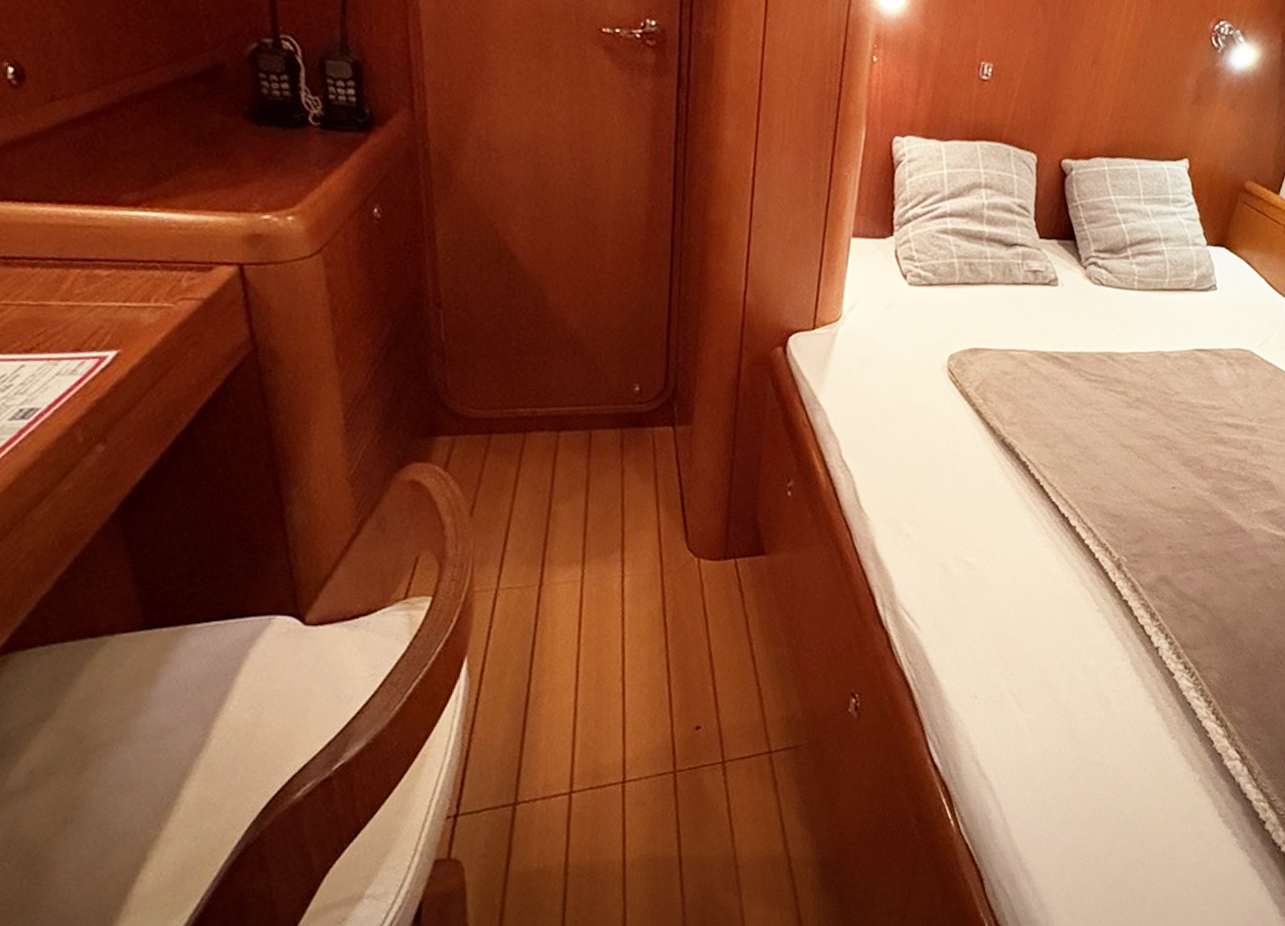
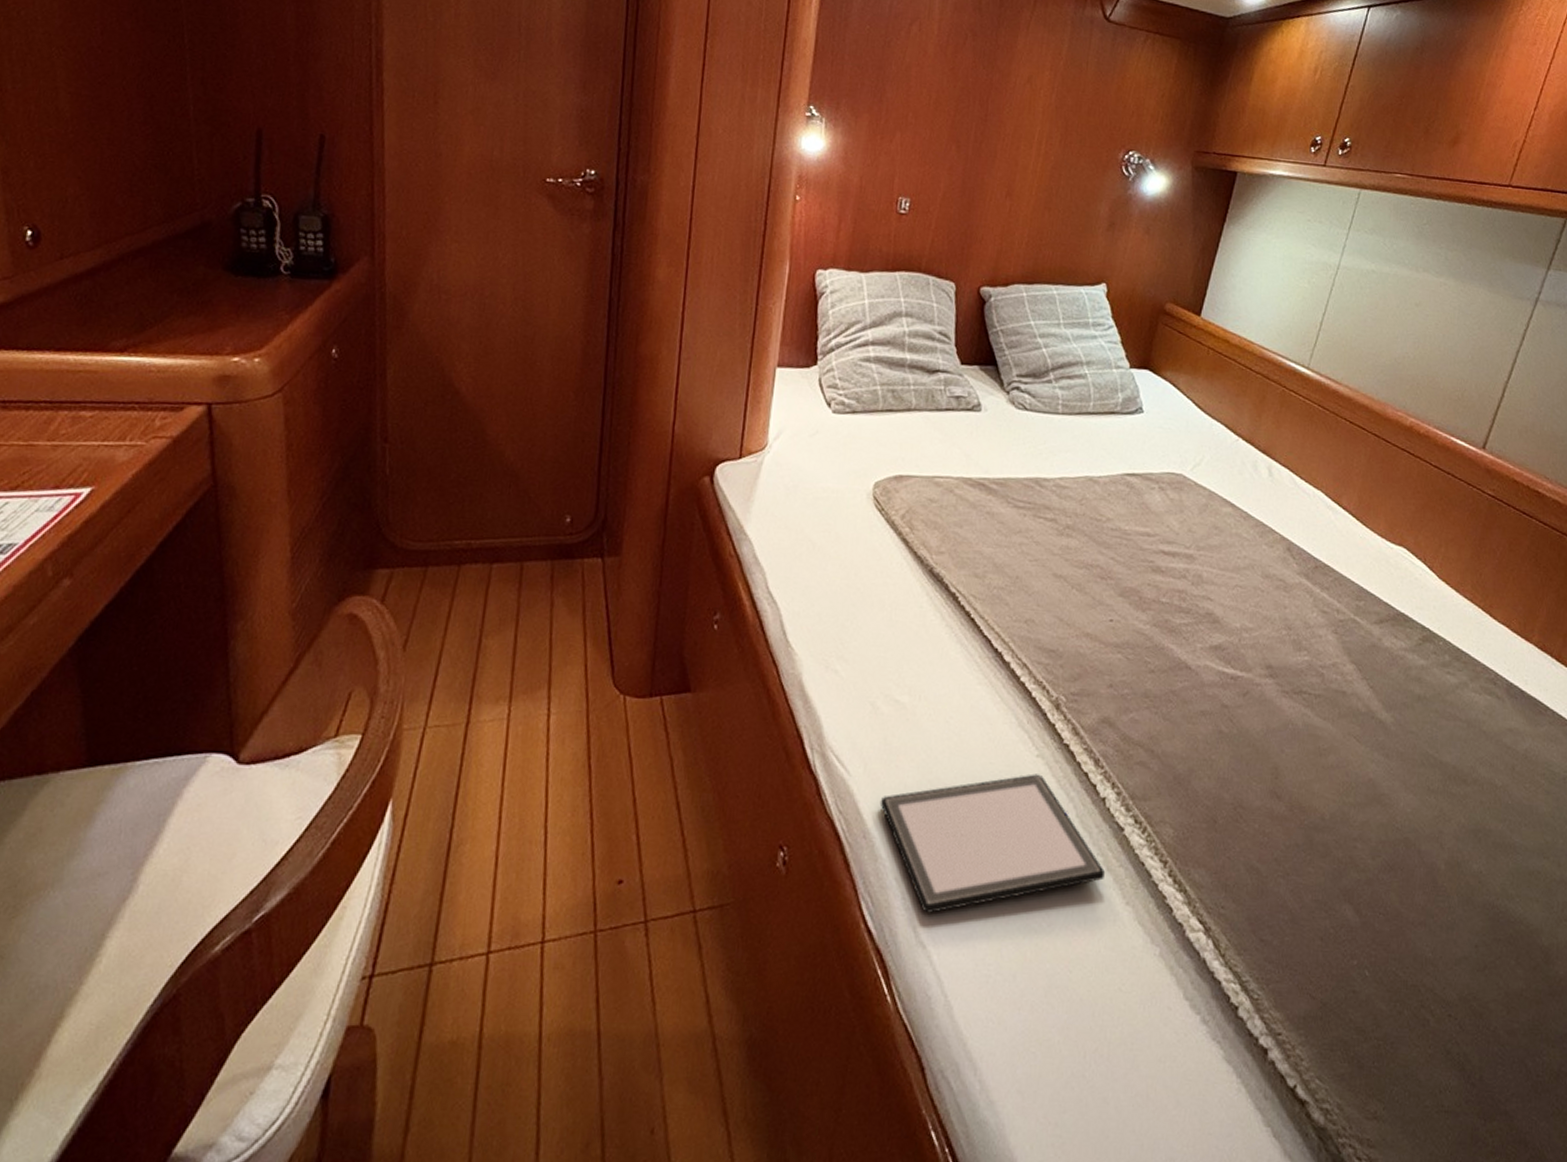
tablet: none [947,627,1155,749] -> present [879,774,1106,913]

